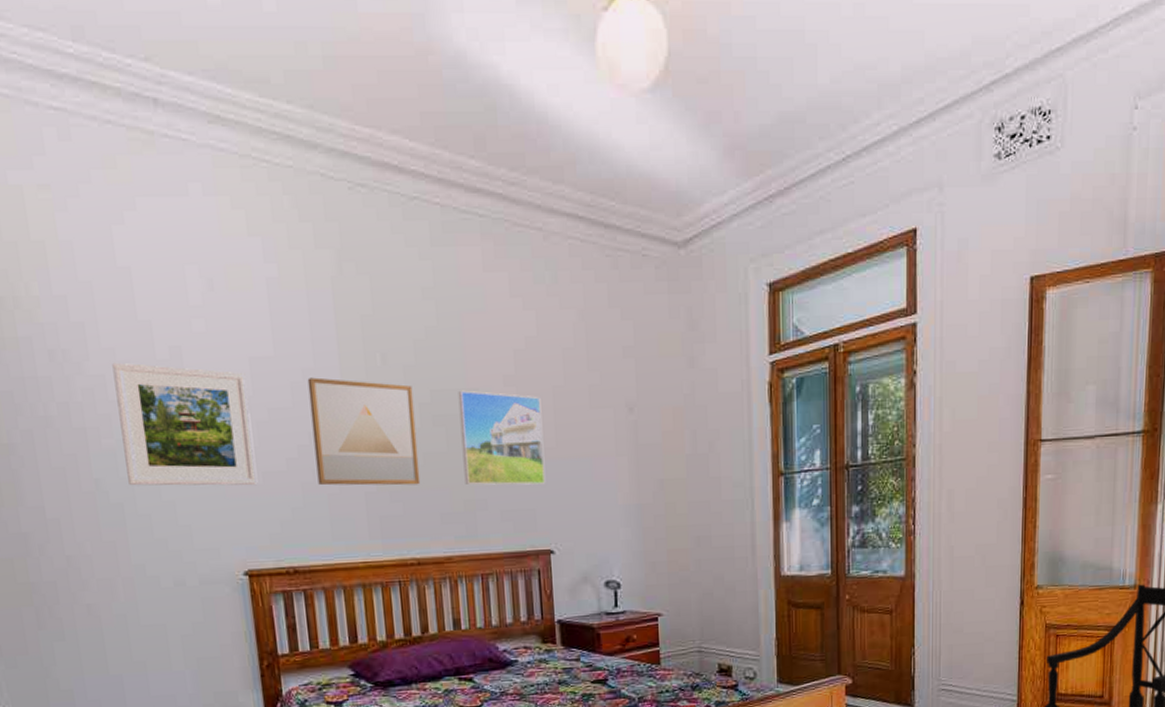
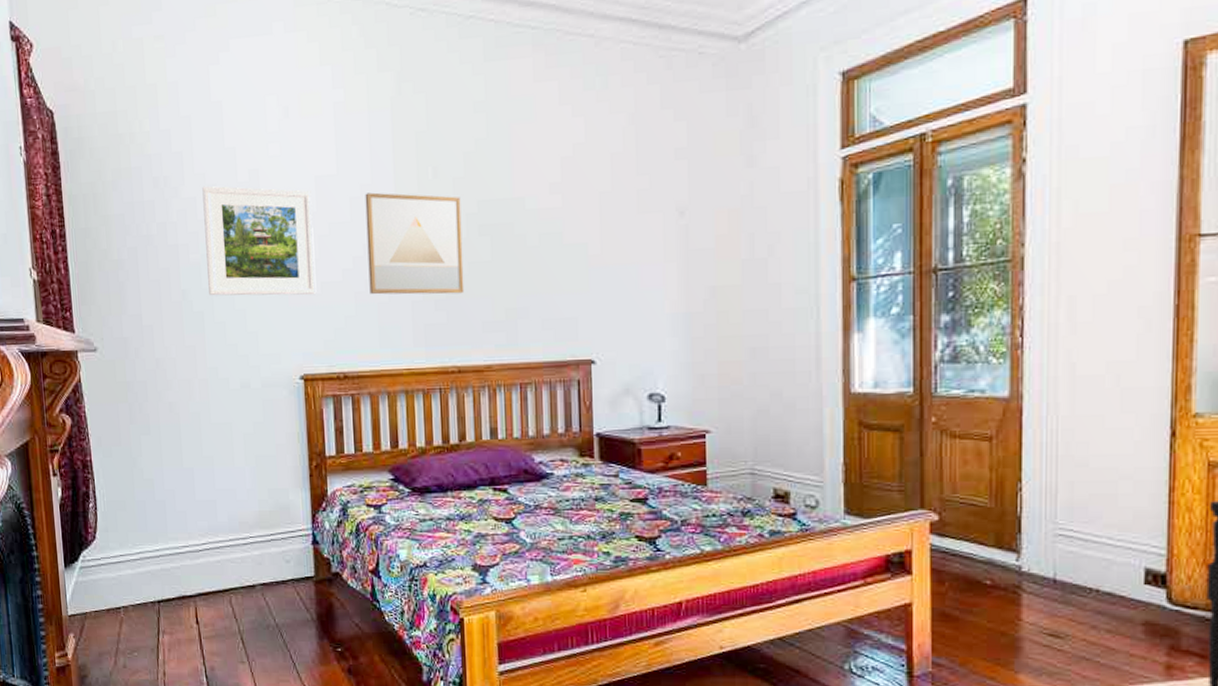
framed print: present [458,390,546,485] -> none [504,199,589,294]

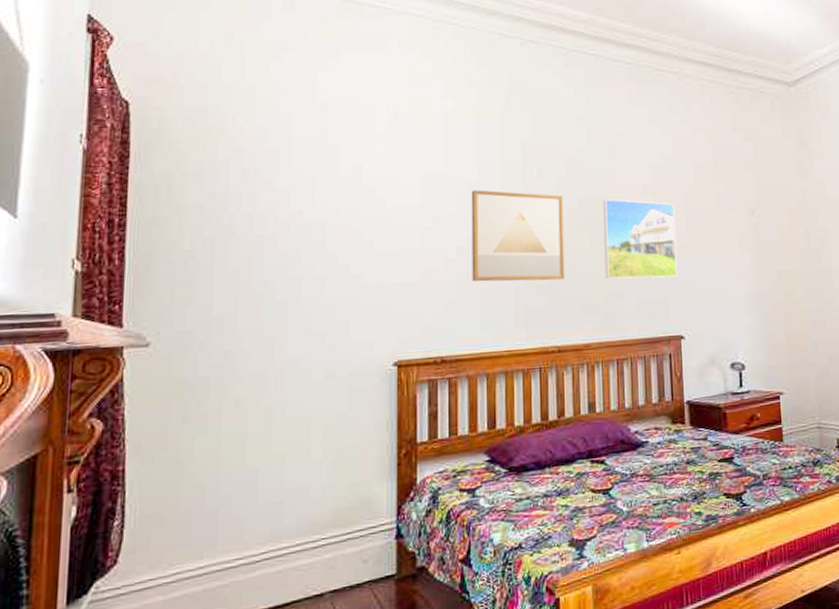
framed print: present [202,186,317,296] -> none [296,179,417,286]
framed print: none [504,199,589,294] -> present [603,199,678,279]

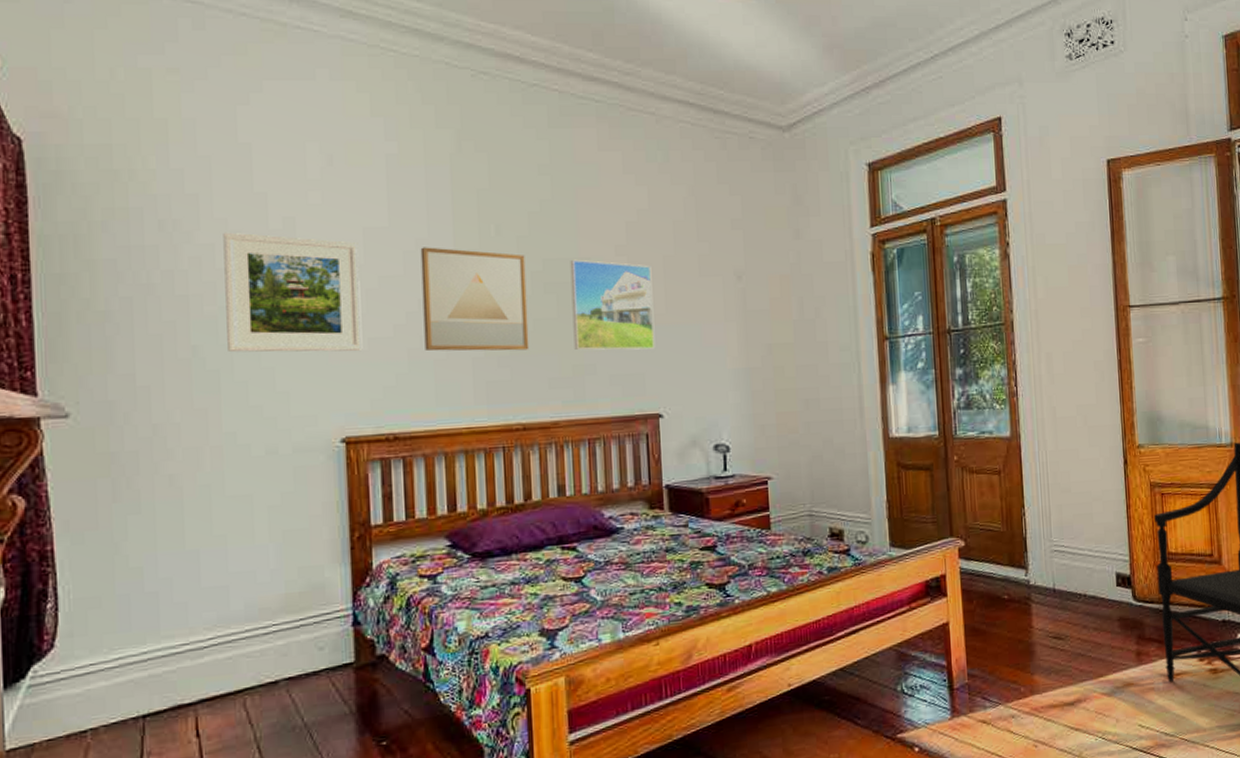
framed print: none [296,179,417,286] -> present [223,232,363,353]

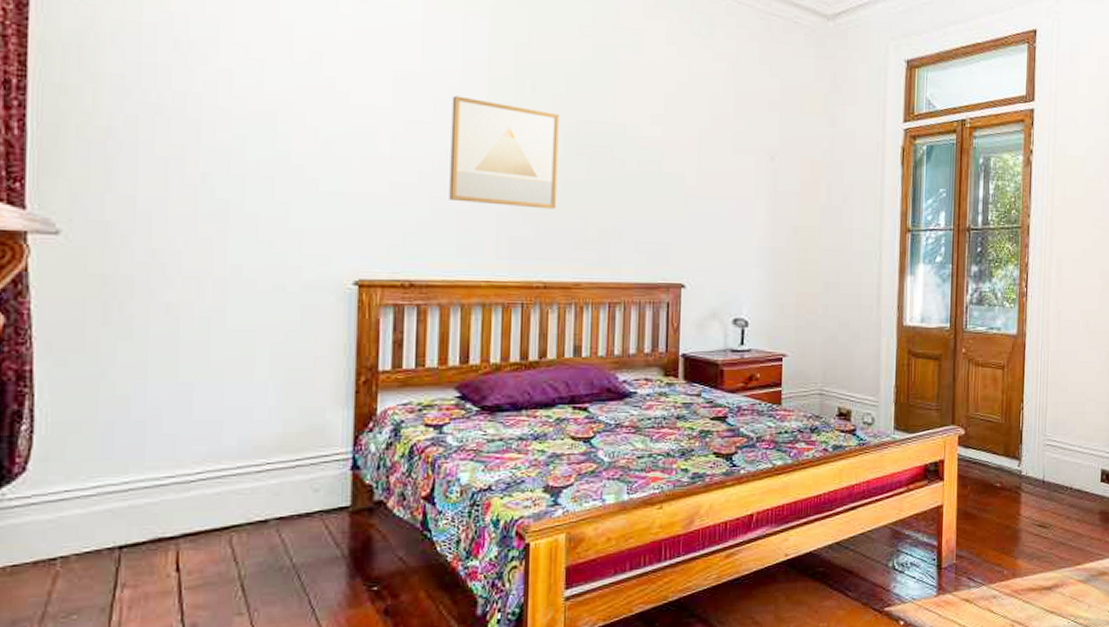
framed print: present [223,232,363,353] -> none [240,58,387,195]
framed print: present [570,259,656,350] -> none [602,123,686,220]

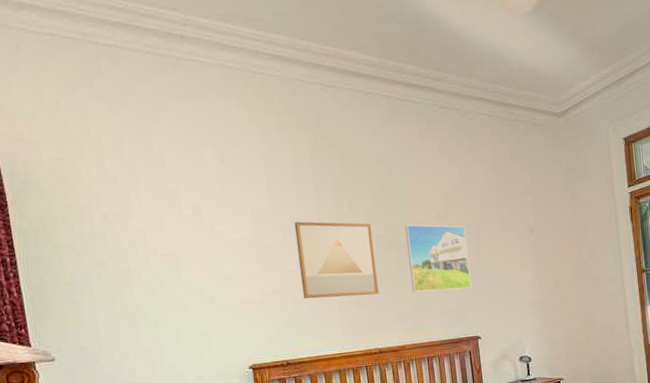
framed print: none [602,123,686,220] -> present [404,224,472,292]

